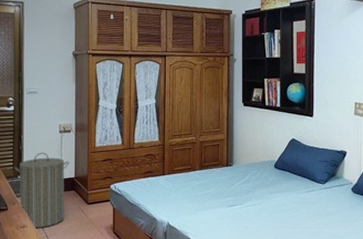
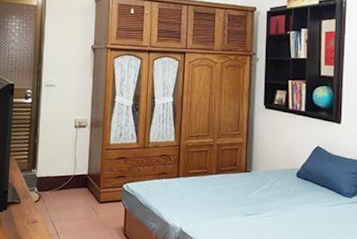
laundry hamper: present [14,152,69,228] -> none [29,146,83,224]

